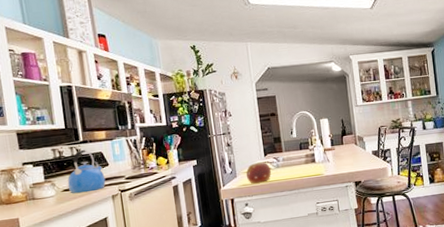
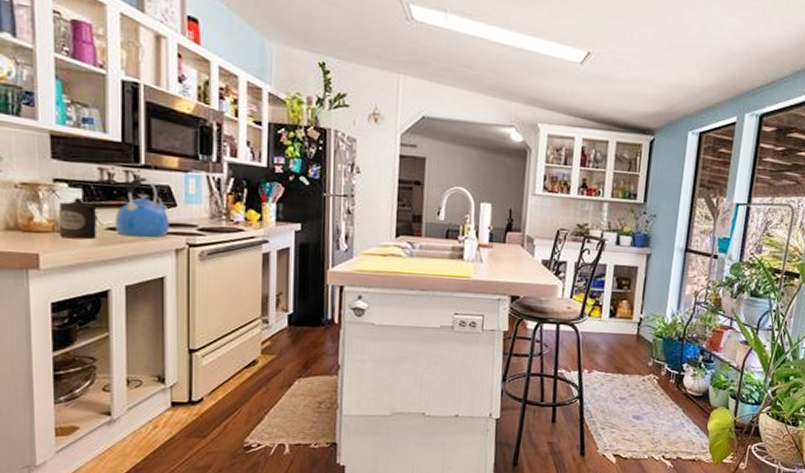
canister: none [28,173,56,204] -> present [59,198,96,240]
fruit: present [246,162,272,184] -> none [365,244,402,273]

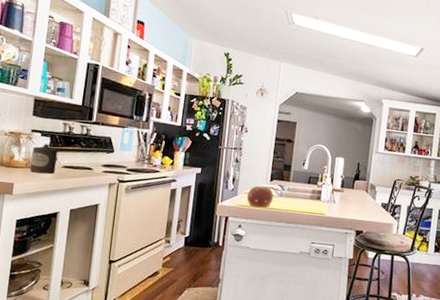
kettle: present [114,177,170,238] -> none [68,130,108,175]
fruit: none [365,244,402,273] -> present [246,186,274,208]

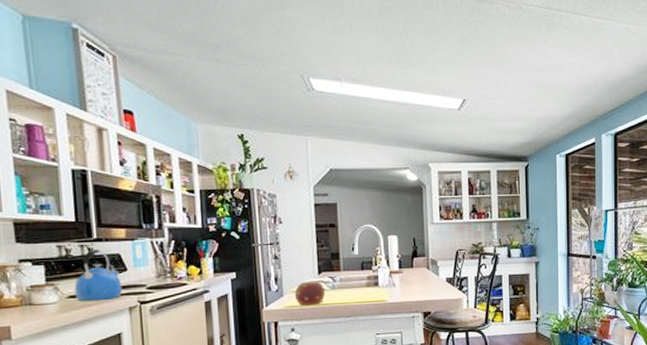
canister: present [30,144,58,174] -> none [25,274,59,310]
kettle: none [68,130,108,175] -> present [74,250,123,302]

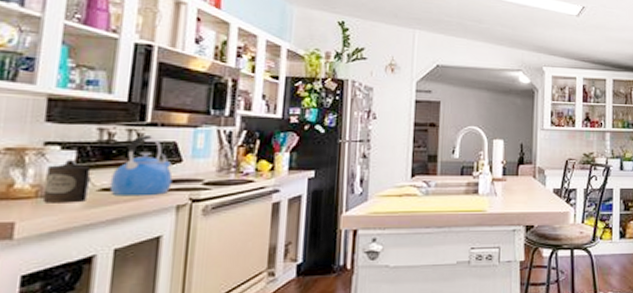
canister: none [25,274,59,310] -> present [43,160,90,203]
fruit: present [294,281,326,306] -> none [380,185,418,213]

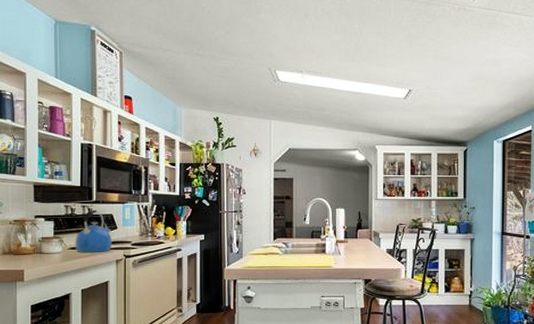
canister: present [43,160,90,203] -> none [38,228,62,258]

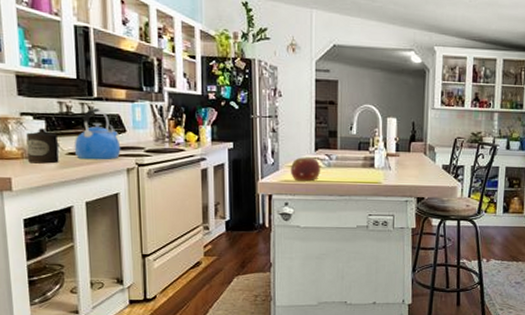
canister: none [38,228,62,258] -> present [26,128,59,164]
fruit: none [252,246,279,267] -> present [290,157,321,182]

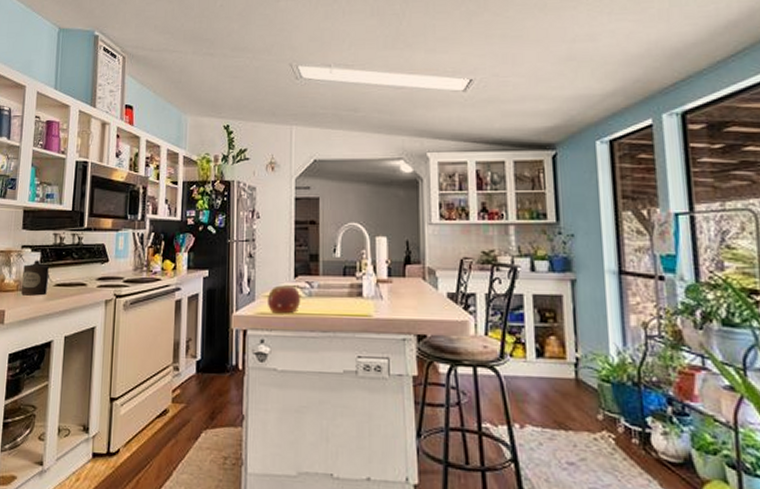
kettle: present [73,108,121,160] -> none [61,239,102,291]

